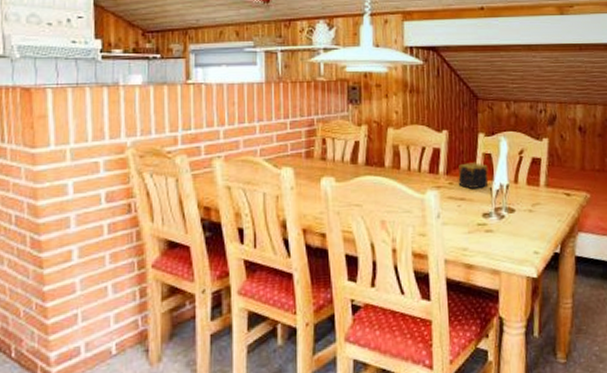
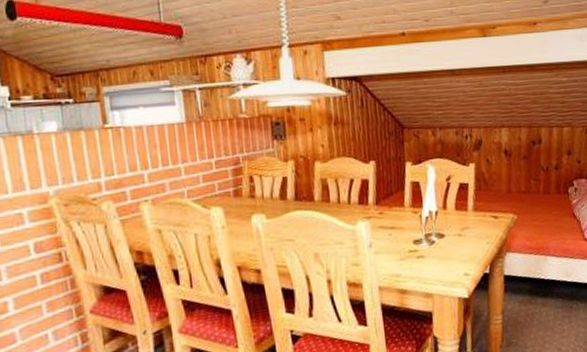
candle: present [458,162,489,189] -> none [387,191,418,217]

